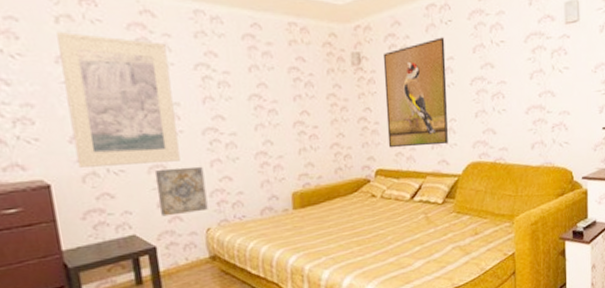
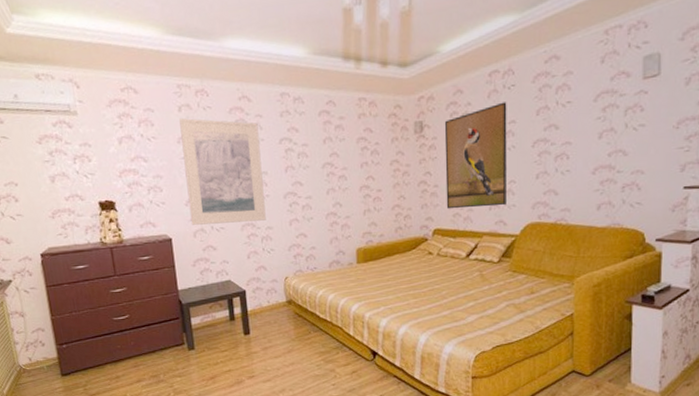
wall art: present [154,166,208,217] -> none [246,225,287,266]

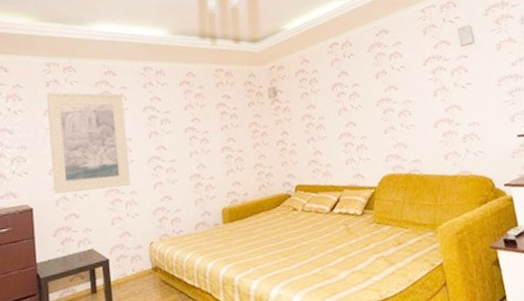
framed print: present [444,102,508,210] -> none [295,68,361,166]

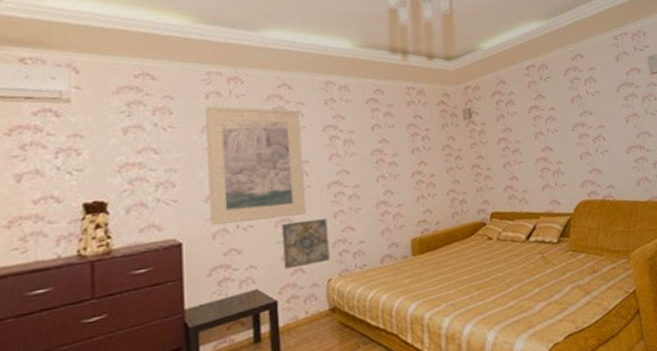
wall art: none [110,188,152,233] -> present [281,218,330,270]

